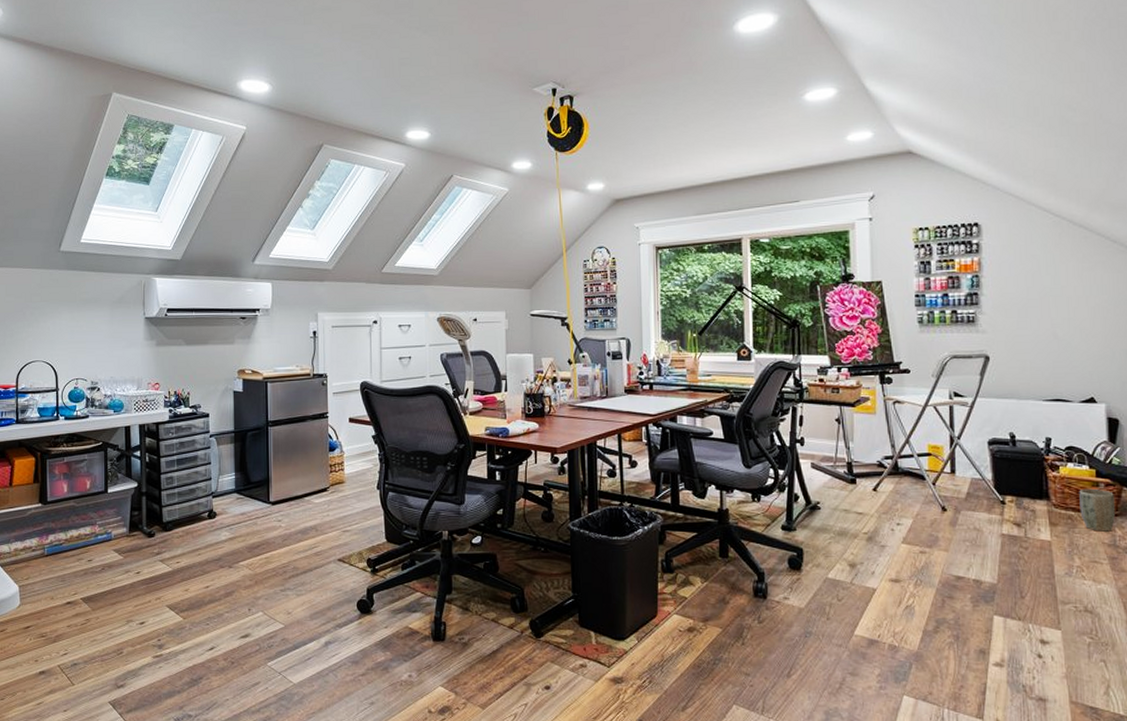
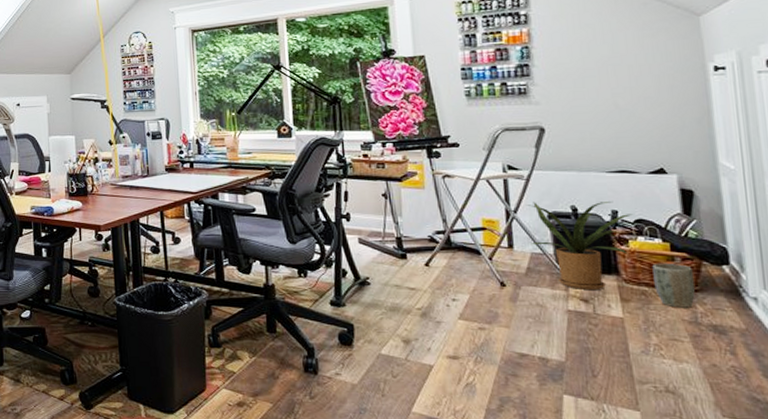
house plant: none [968,428,1064,515] -> present [525,202,633,291]

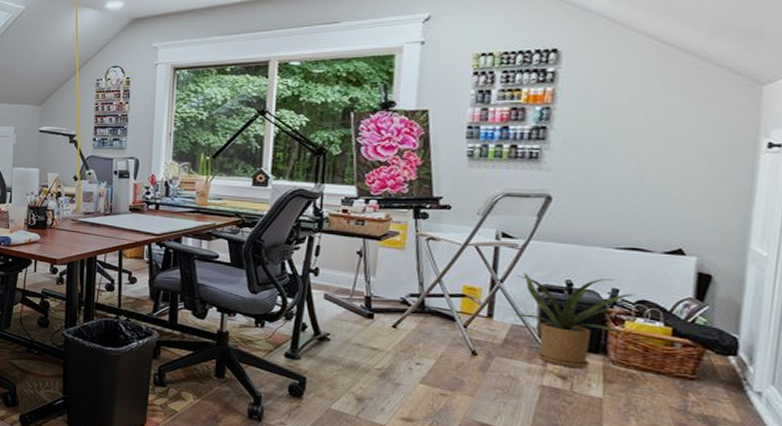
plant pot: present [652,263,695,308] -> none [644,347,693,396]

